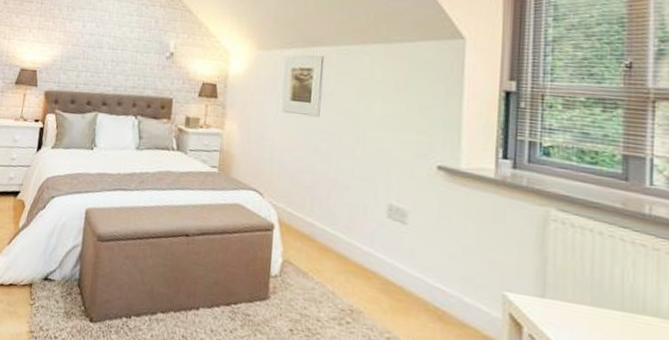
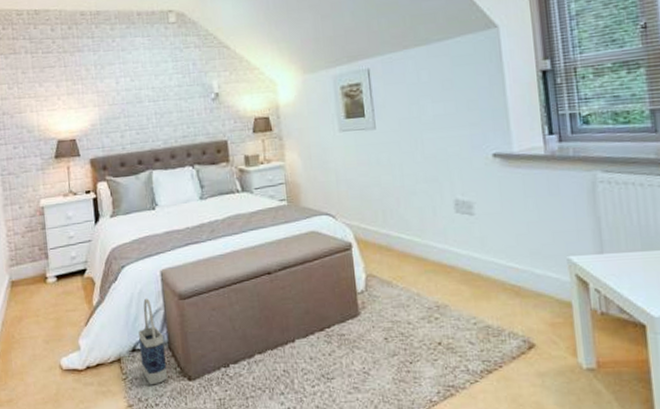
bag: none [49,232,76,318] -> present [138,298,167,385]

